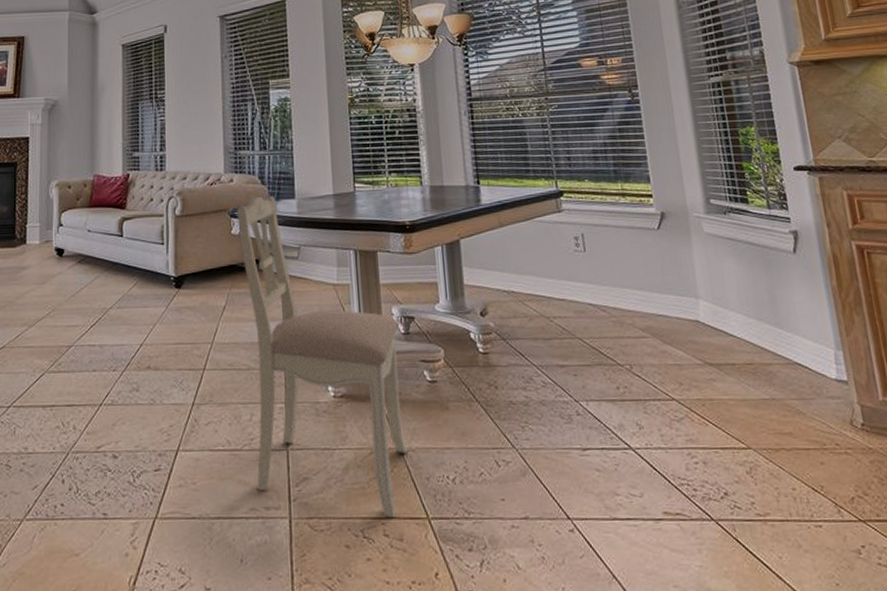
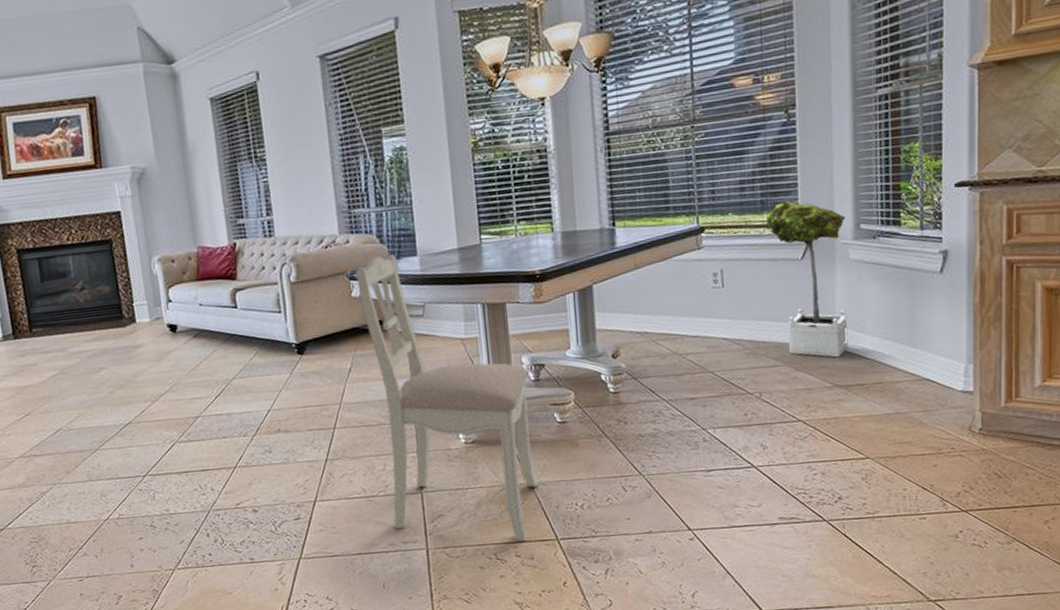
potted tree: none [620,172,714,333] -> present [766,201,848,358]

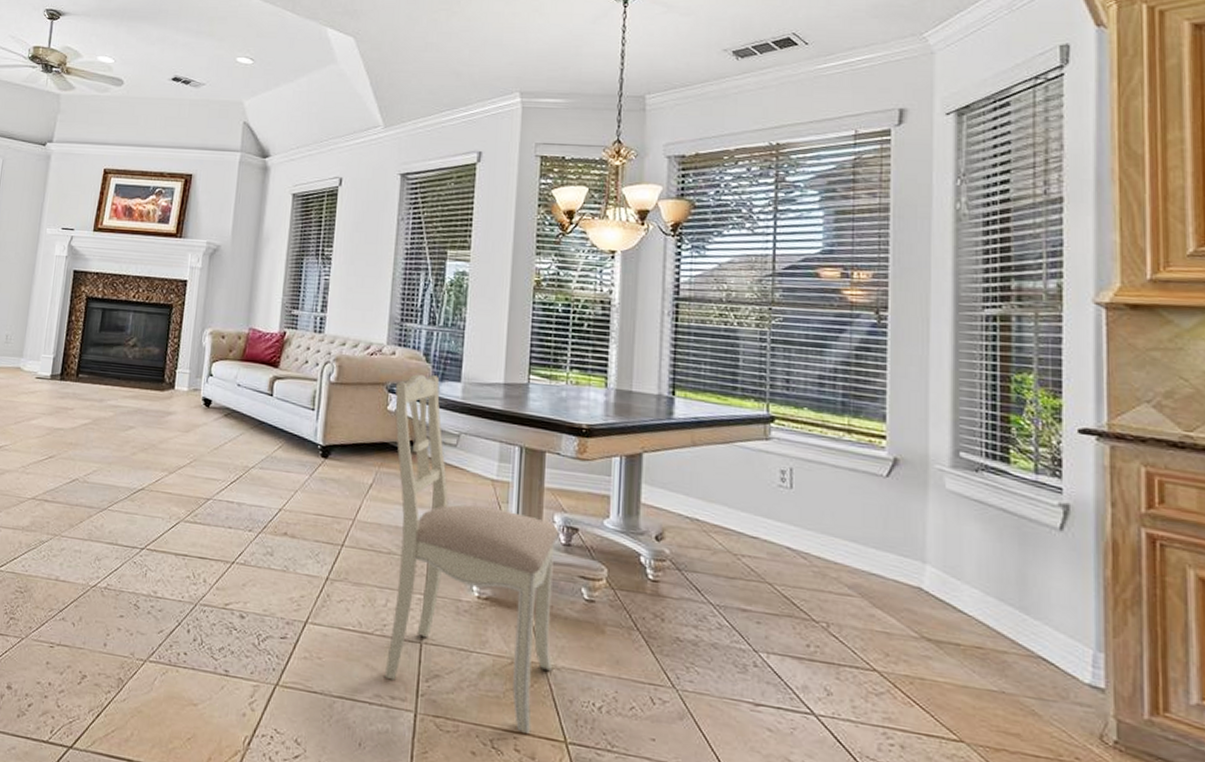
potted tree: present [766,201,848,358] -> none [847,407,942,604]

